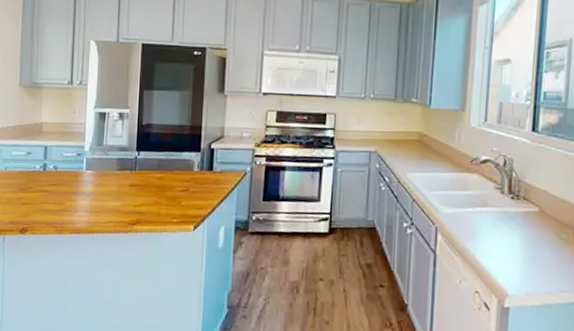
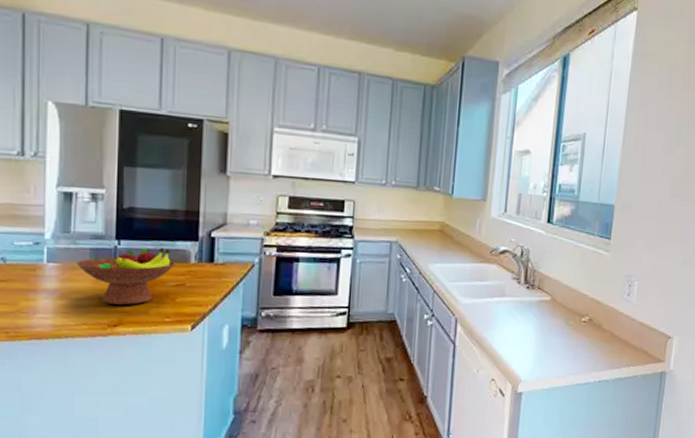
fruit bowl: none [106,157,182,207] -> present [76,247,176,305]

